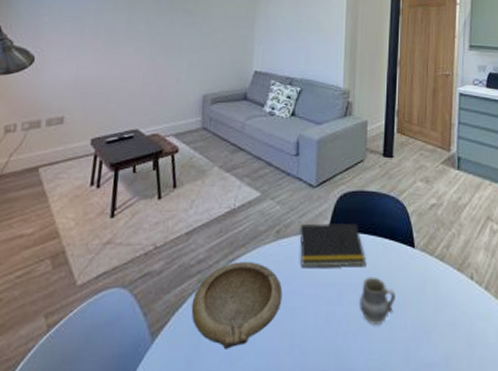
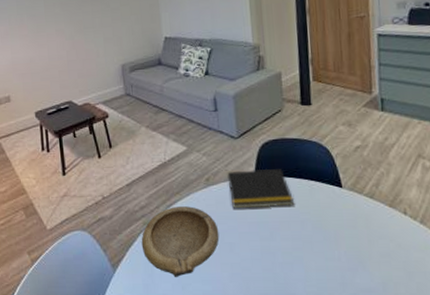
cup: present [360,277,395,325] -> none [292,215,327,257]

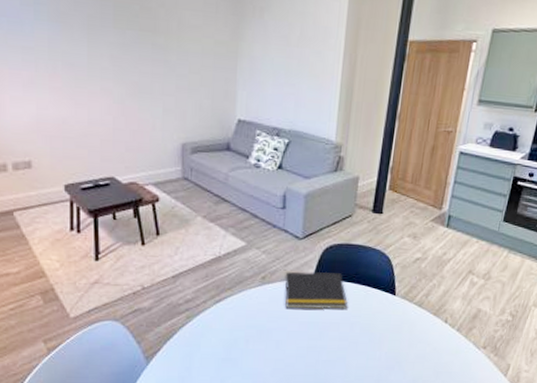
bowl: present [141,206,220,277] -> none [182,302,268,371]

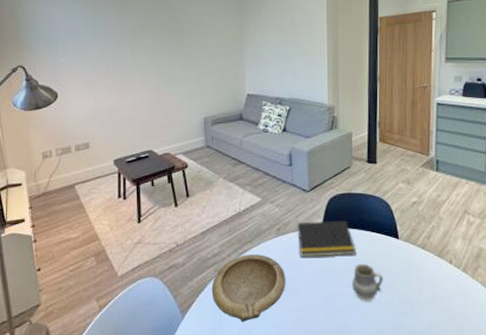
bowl: none [182,302,268,371] -> present [211,254,286,322]
cup: none [339,318,373,356] -> present [352,263,383,302]

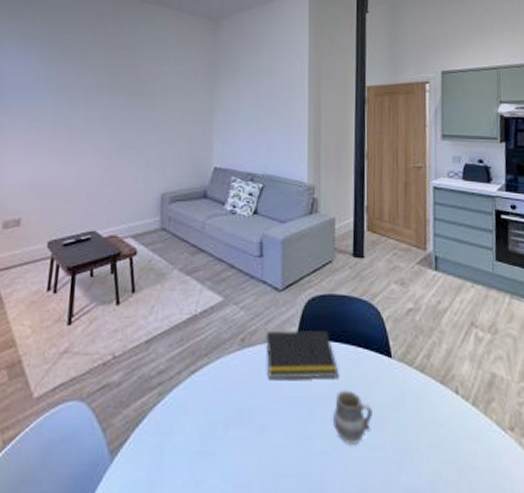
bowl: present [211,254,286,322] -> none [152,373,249,470]

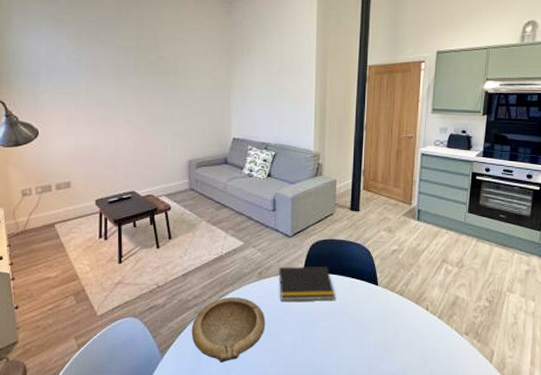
bowl: none [152,373,249,470] -> present [191,297,266,363]
cup: present [333,390,372,445] -> none [331,308,361,345]

